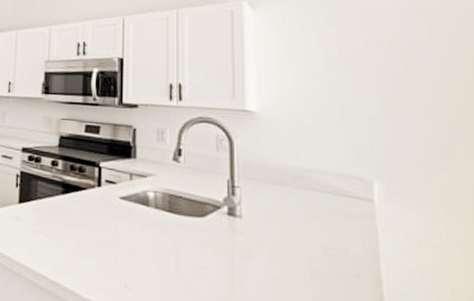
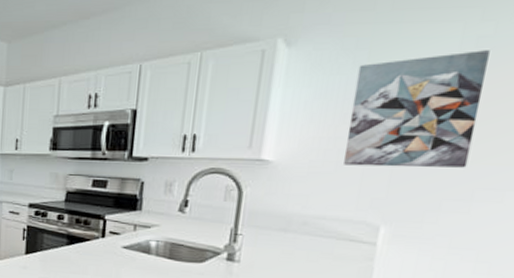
wall art: none [318,19,438,125] -> present [344,50,490,168]

